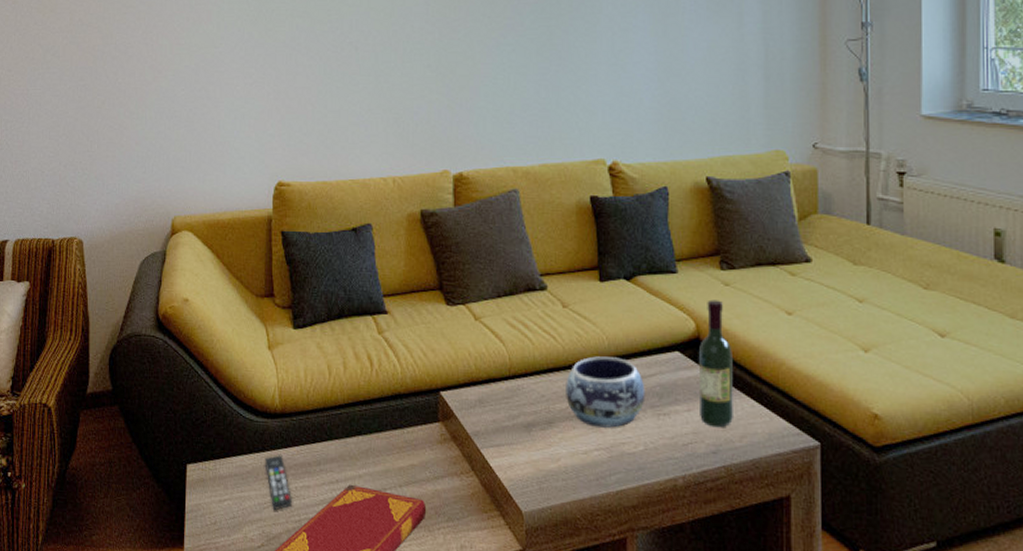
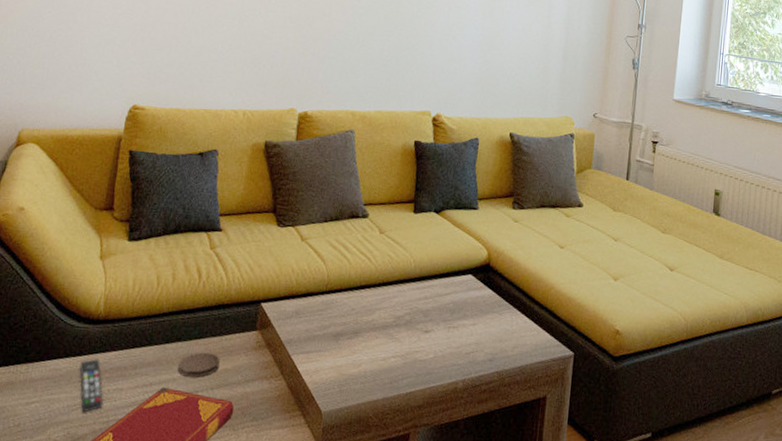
coaster: none [362,446,405,474] -> present [177,352,220,377]
decorative bowl: present [566,356,646,428] -> none [373,276,441,338]
wine bottle: present [698,299,733,428] -> none [482,233,515,340]

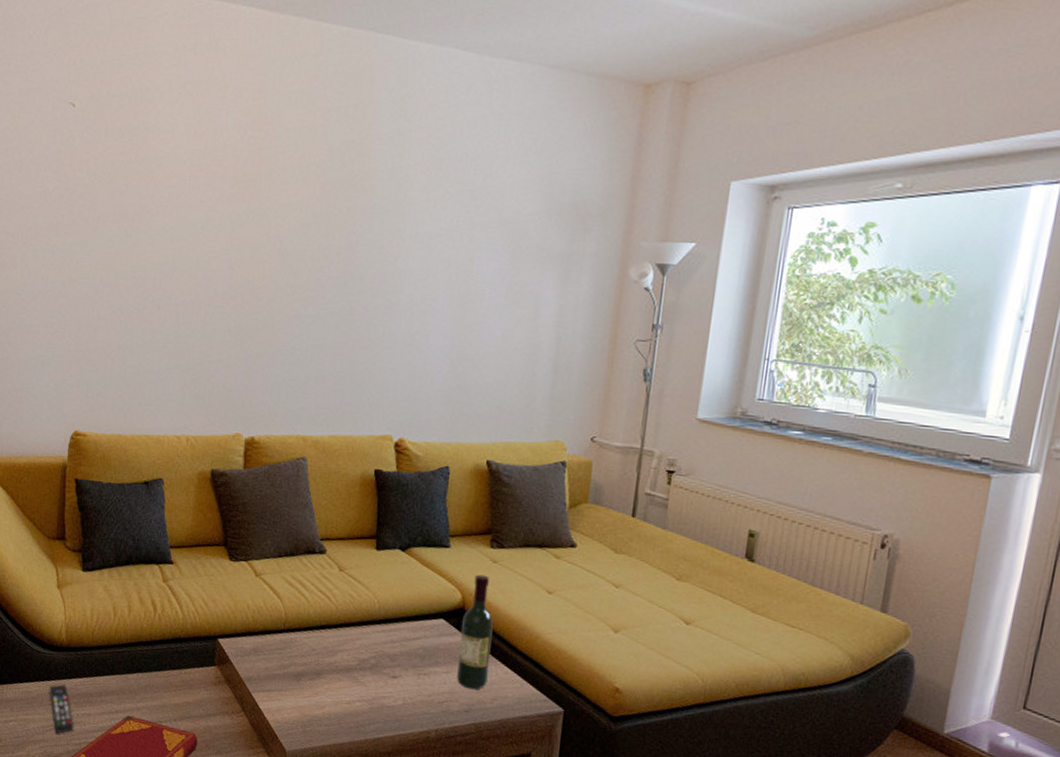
coaster: present [177,352,220,377] -> none [141,684,181,709]
wine bottle: none [482,233,515,340] -> present [457,574,494,690]

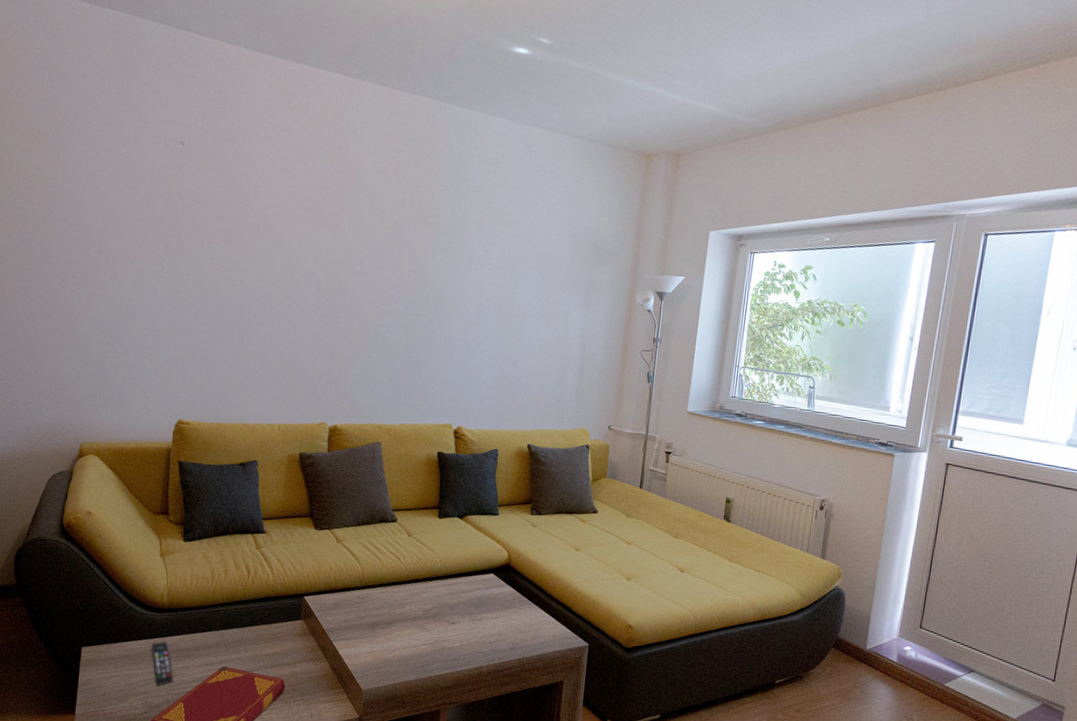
wine bottle: present [457,574,494,690] -> none [504,536,533,631]

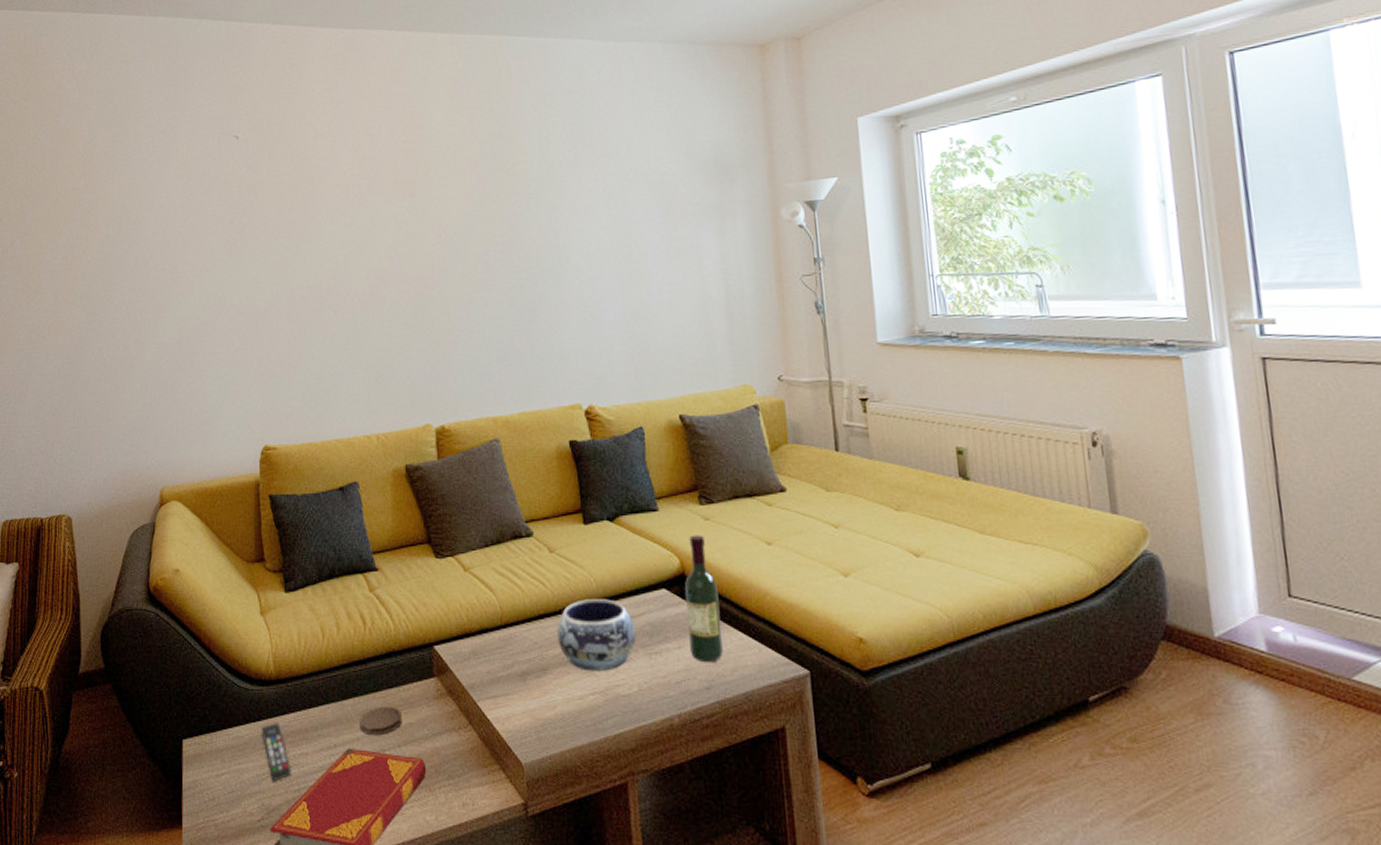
coaster: none [235,637,271,659] -> present [359,706,402,735]
decorative bowl: none [404,574,466,629] -> present [557,599,636,671]
wine bottle: none [504,536,533,631] -> present [685,535,723,663]

